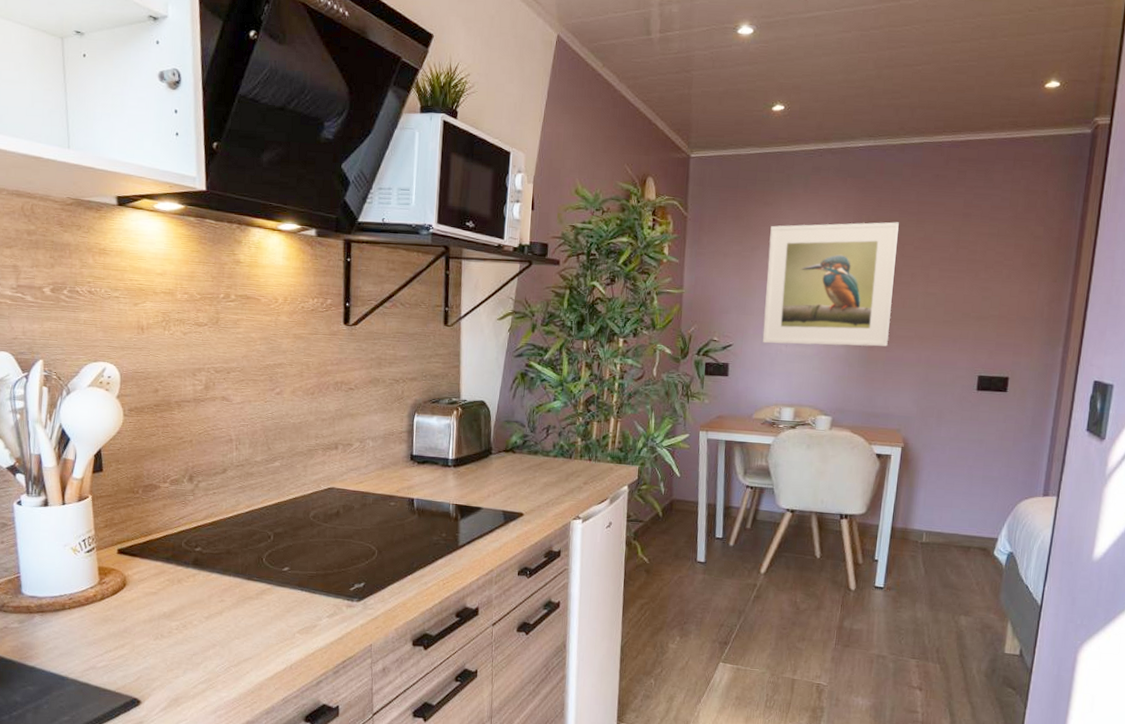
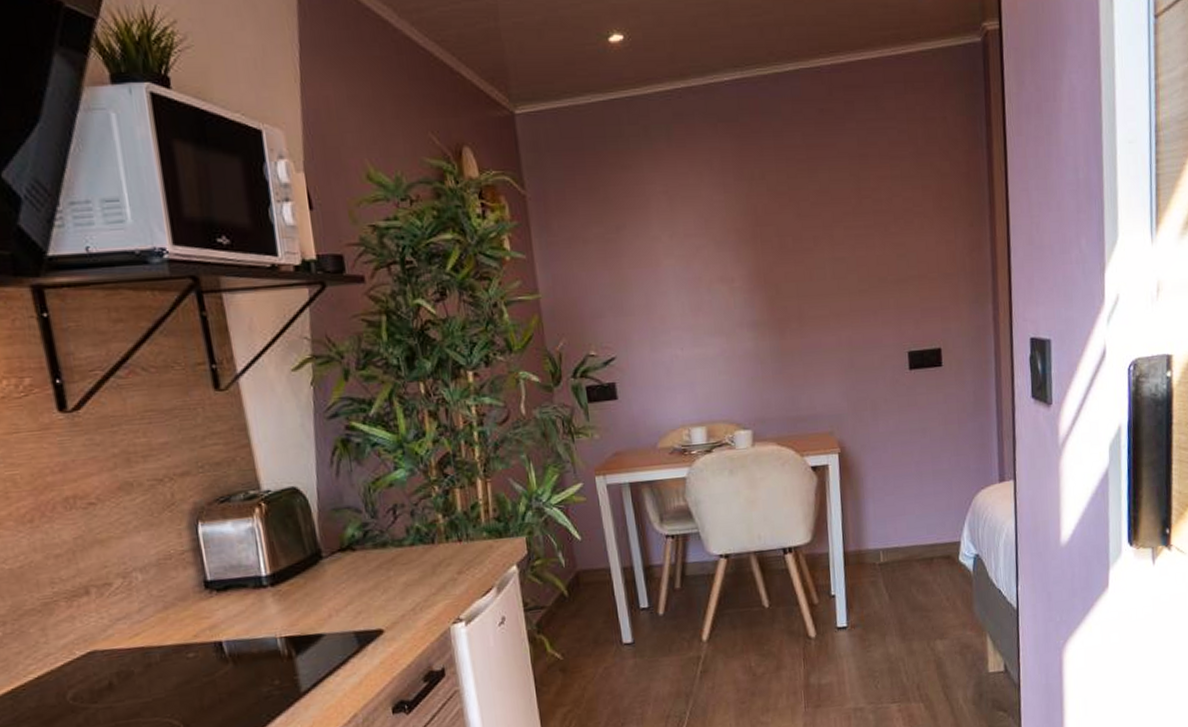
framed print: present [762,222,899,347] -> none [635,173,801,350]

